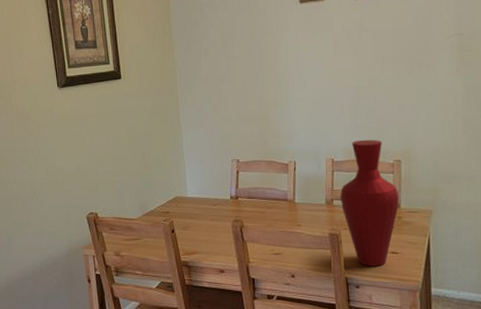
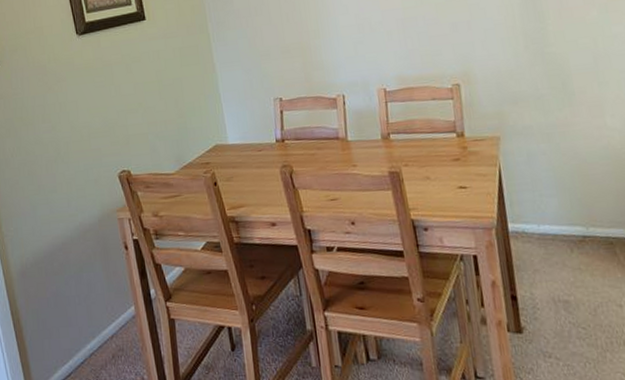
vase: present [340,139,400,266] -> none [396,64,463,205]

